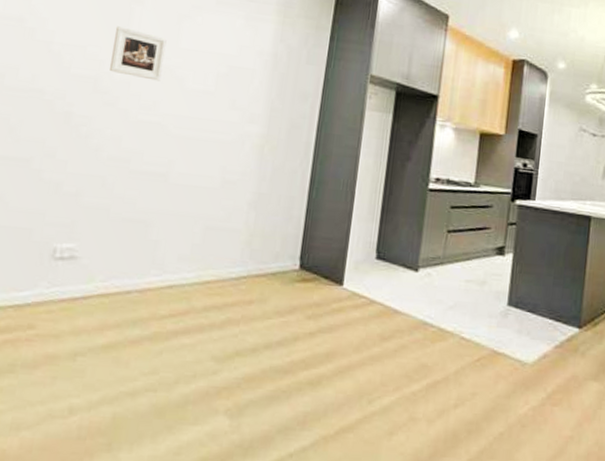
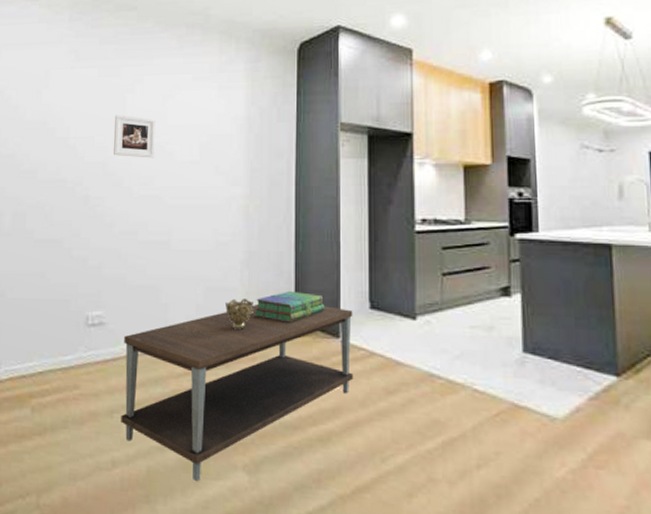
coffee table: none [85,247,359,428] -> present [121,305,354,482]
decorative bowl: none [224,240,257,272] -> present [225,298,253,329]
stack of books: none [256,236,332,268] -> present [254,290,325,323]

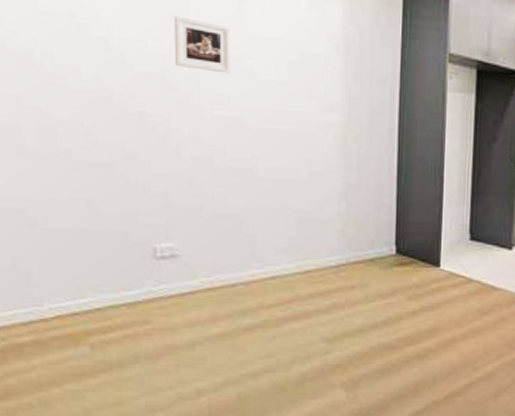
coffee table: present [121,305,354,482] -> none [203,236,454,402]
decorative bowl: present [225,298,253,329] -> none [321,230,352,260]
stack of books: present [254,290,325,323] -> none [353,222,427,253]

